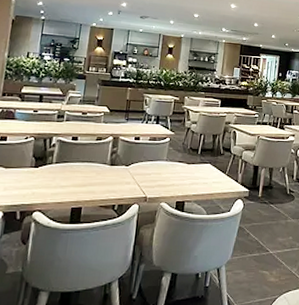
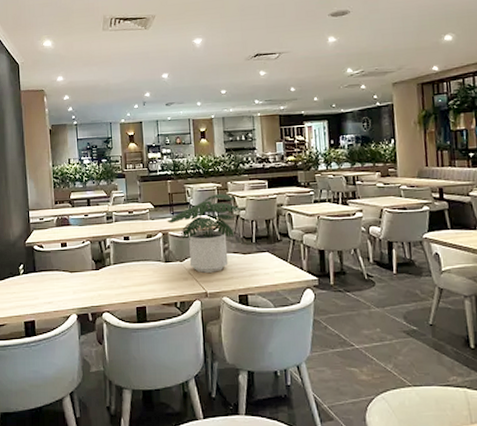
potted plant: none [120,106,193,179] -> present [167,194,241,273]

